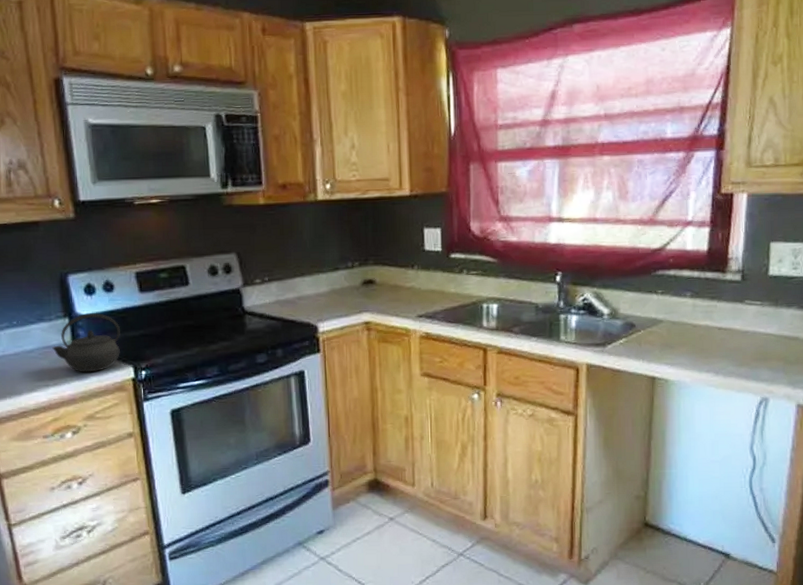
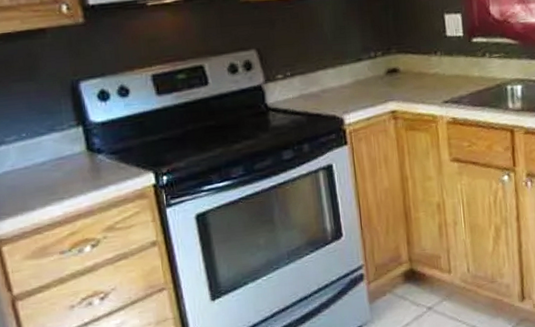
kettle: present [52,313,120,373] -> none [65,119,139,183]

